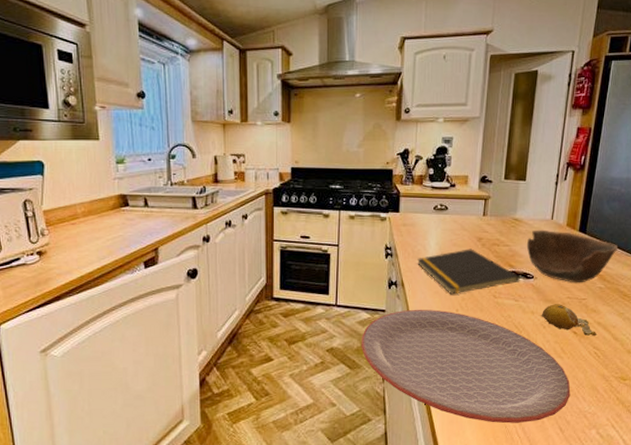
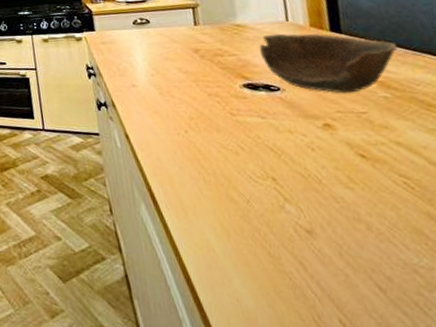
plate: present [360,309,571,424] -> none [77,131,382,275]
notepad: present [417,249,520,295] -> none [125,62,262,114]
fruit: present [541,304,597,337] -> none [303,120,401,161]

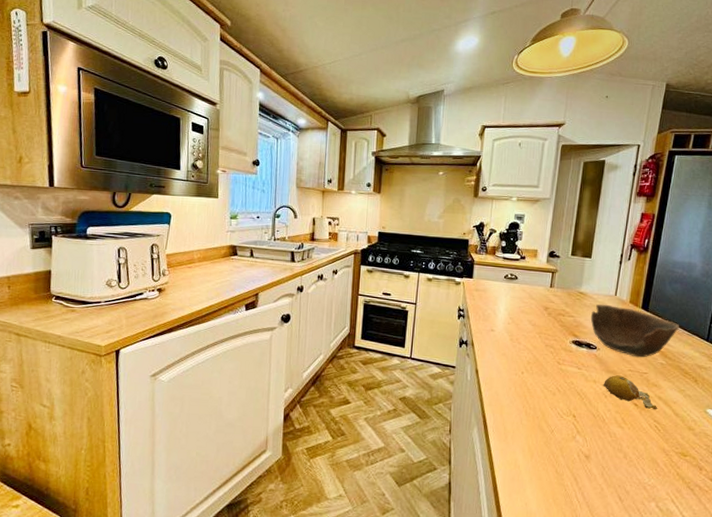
fruit: none [303,120,401,161] -> present [603,375,658,410]

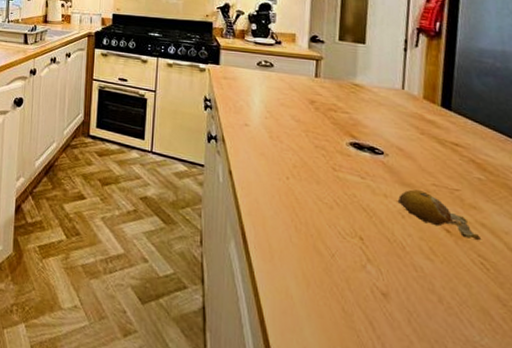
bowl: present [590,304,680,358] -> none [371,99,501,170]

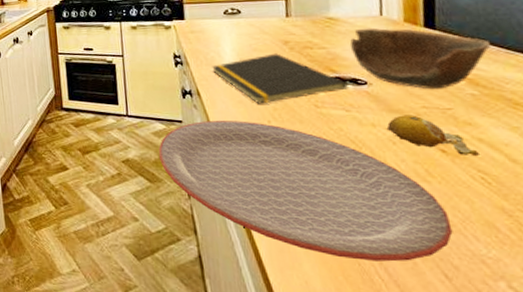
plate: none [176,168,450,339] -> present [158,121,453,262]
notepad: none [240,110,366,160] -> present [212,53,348,104]
bowl: none [371,99,501,170] -> present [349,27,492,90]

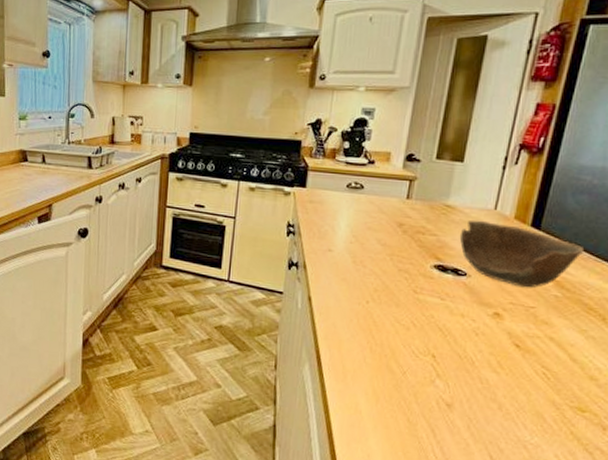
plate: present [158,121,453,262] -> none [252,295,507,443]
notepad: present [212,53,348,104] -> none [323,234,449,284]
fruit: present [386,115,481,157] -> none [473,308,548,354]

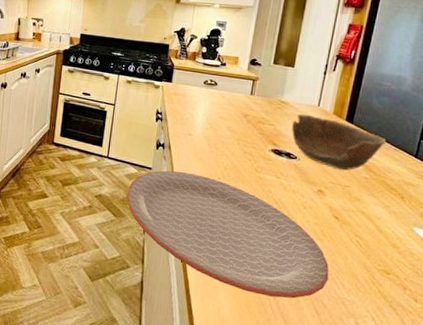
plate: none [252,295,507,443] -> present [126,170,329,299]

